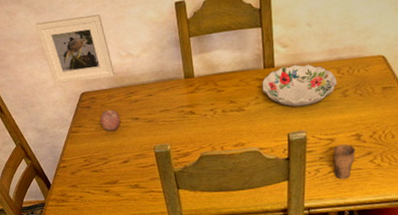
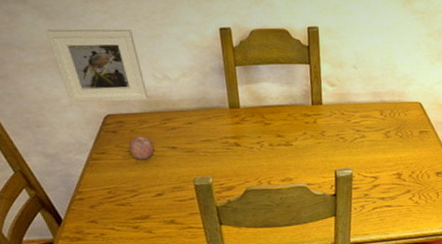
decorative bowl: present [261,63,337,107] -> none [309,103,381,145]
cup: present [333,144,356,179] -> none [377,182,397,215]

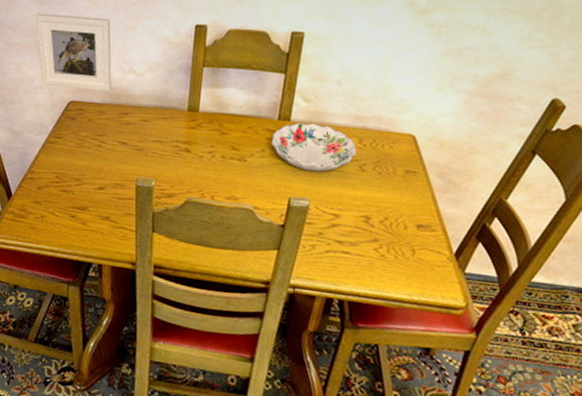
fruit: present [129,136,154,160] -> none [83,126,107,151]
decorative bowl: none [309,103,381,145] -> present [271,122,357,172]

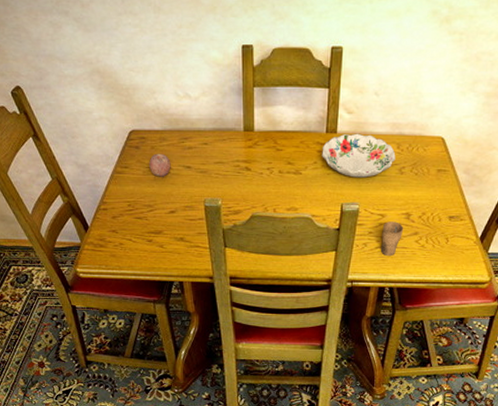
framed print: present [35,13,112,92] -> none [83,42,170,119]
fruit: none [83,126,107,151] -> present [149,153,171,177]
cup: none [331,223,361,263] -> present [380,221,404,256]

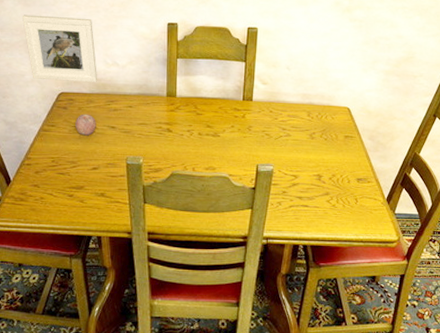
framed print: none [83,42,170,119] -> present [21,15,98,83]
decorative bowl: present [322,133,396,178] -> none [239,101,307,141]
cup: present [380,221,404,256] -> none [294,182,316,214]

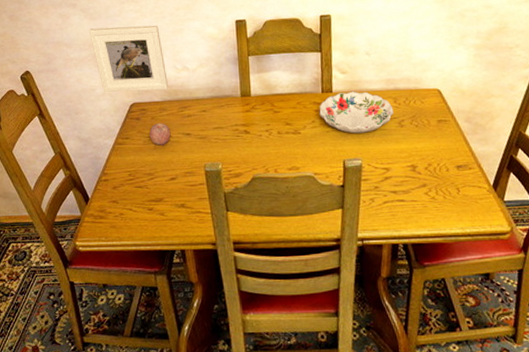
decorative bowl: none [239,101,307,141] -> present [319,91,394,134]

